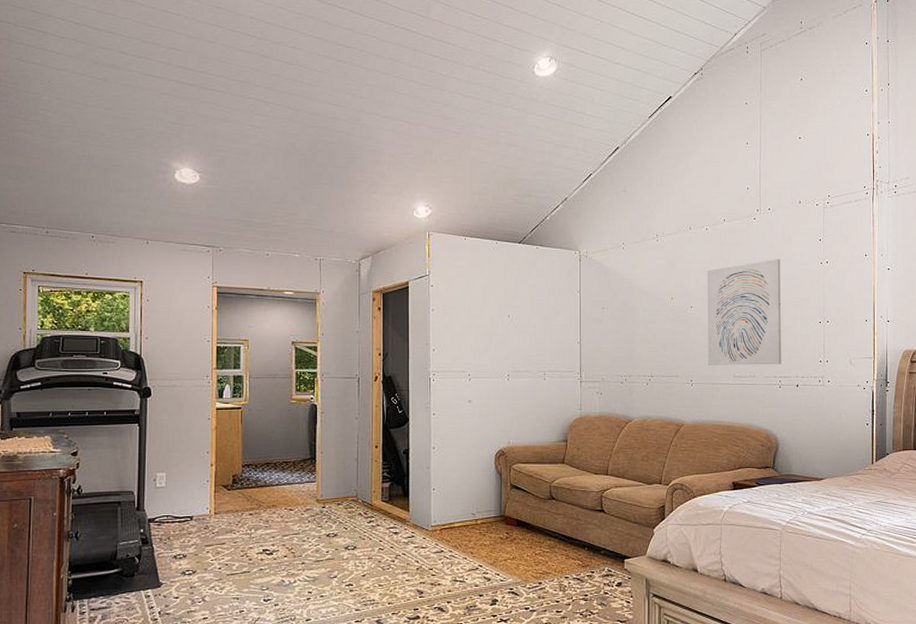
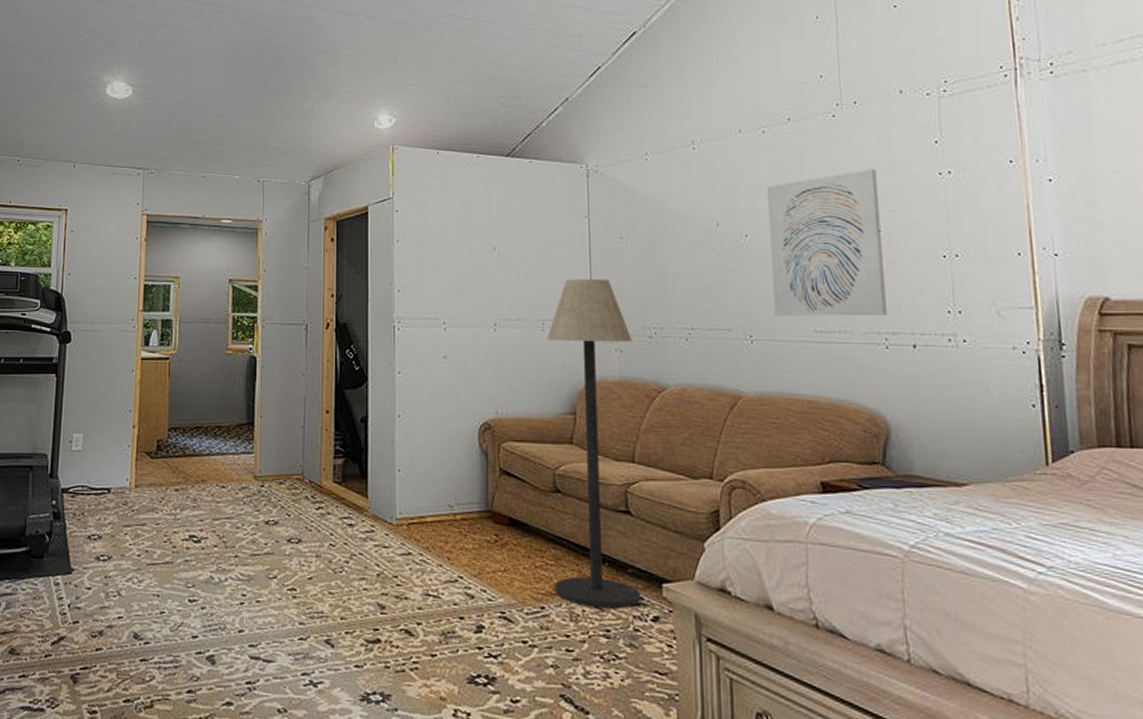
floor lamp: none [547,340,610,580] -> present [547,279,642,609]

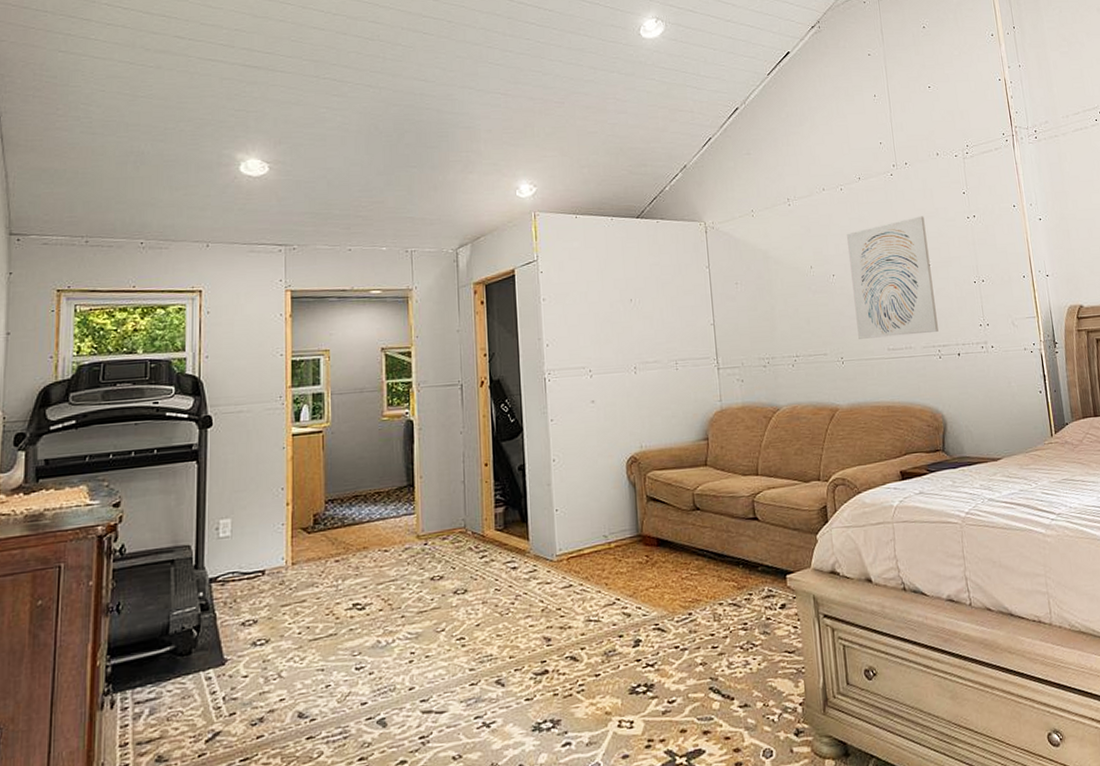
floor lamp: present [547,279,642,609] -> none [680,320,771,606]

